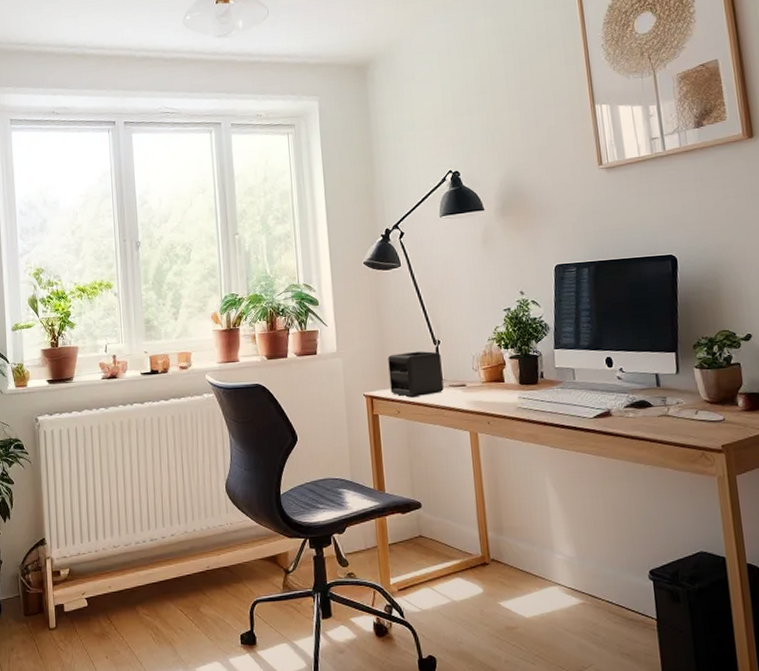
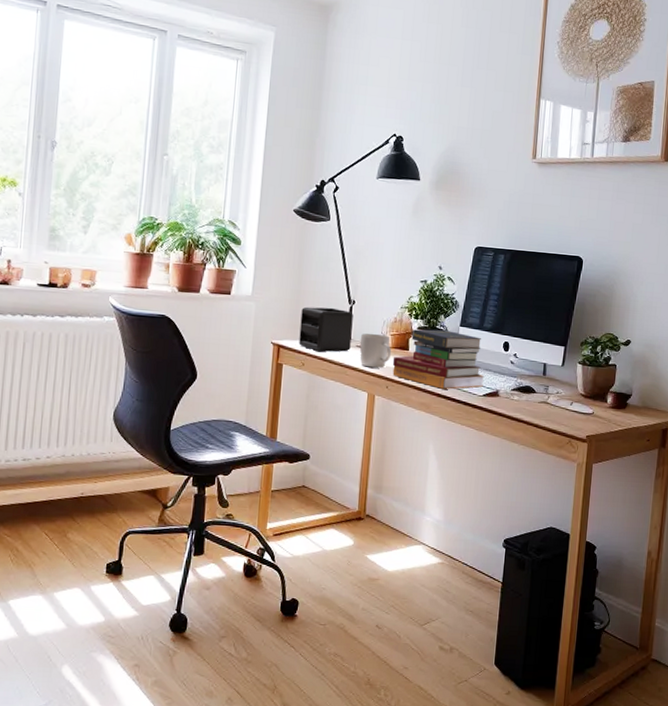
mug: none [452,370,487,406] -> present [359,333,392,368]
books: none [489,355,593,417] -> present [392,329,485,389]

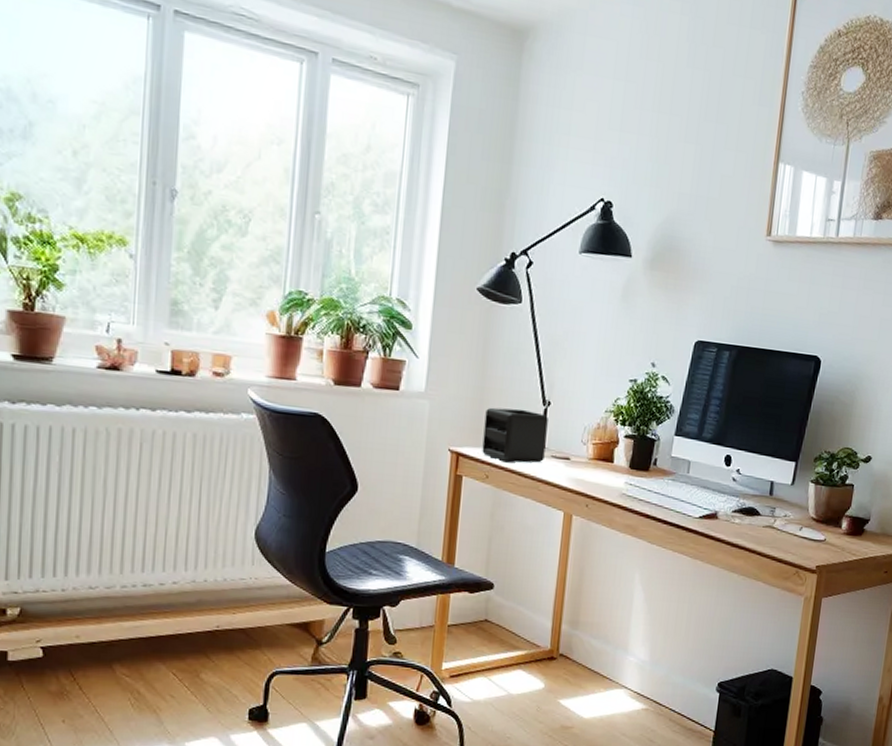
mug: present [359,333,392,368] -> none [555,441,594,483]
books: present [392,329,485,389] -> none [593,437,702,510]

